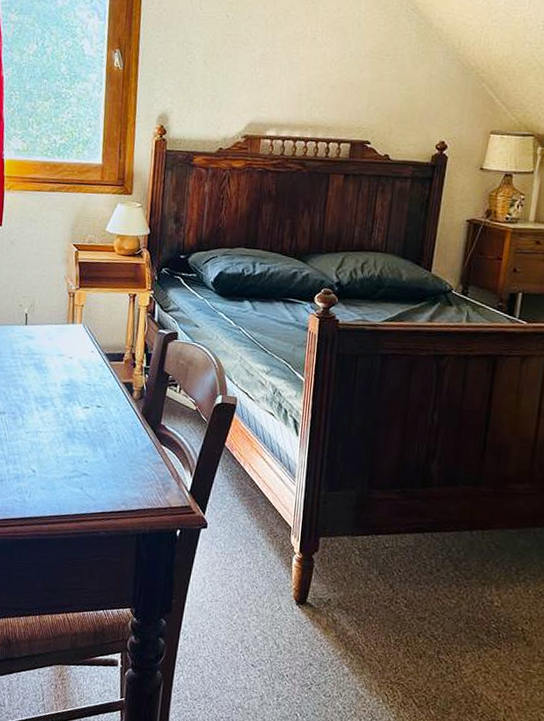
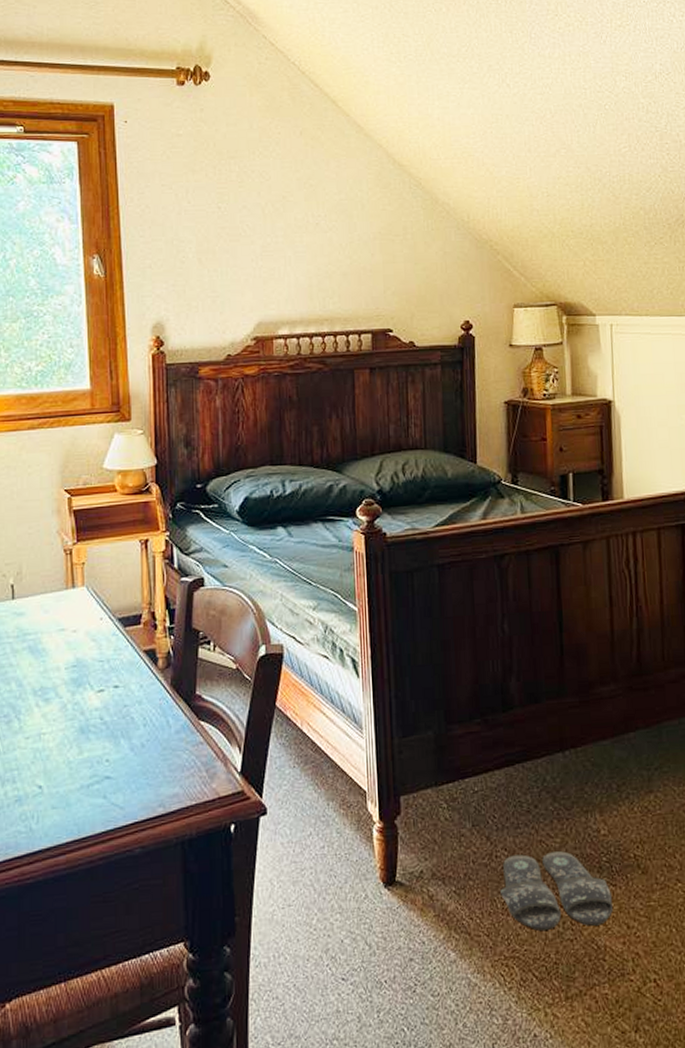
slippers: none [395,604,495,677] -> present [500,851,613,931]

